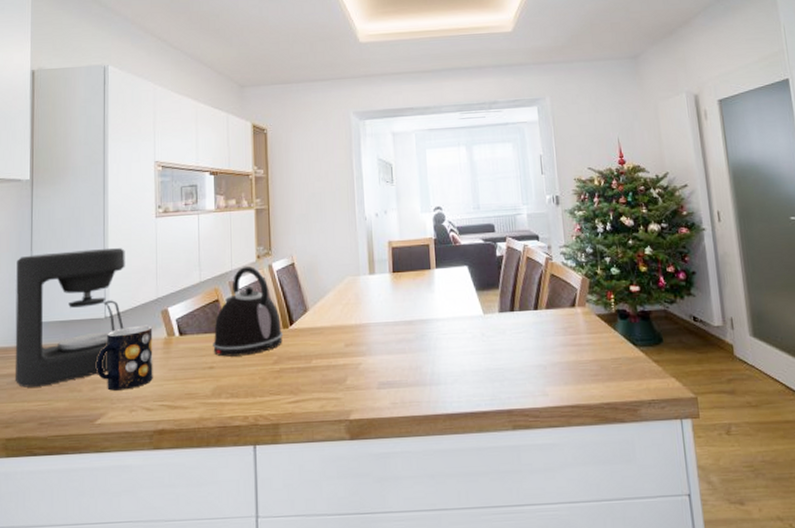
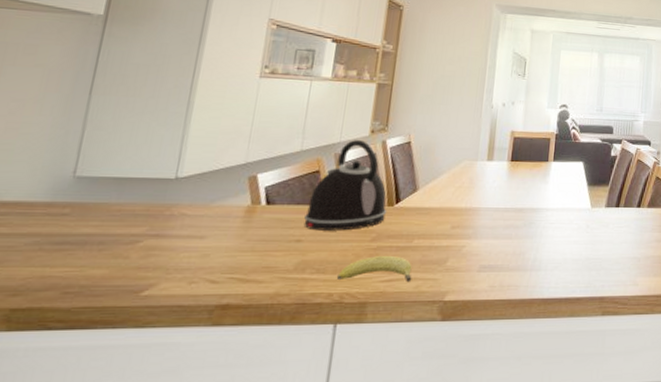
coffee maker: present [14,248,125,388] -> none [38,99,215,250]
mug: present [97,325,153,391] -> none [153,190,235,259]
fruit: none [248,377,316,404] -> present [336,256,412,283]

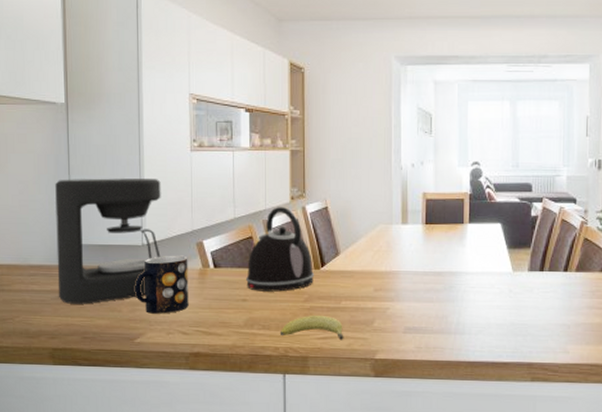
coffee maker: none [38,99,215,250] -> present [55,178,161,304]
mug: none [153,190,235,259] -> present [135,255,189,314]

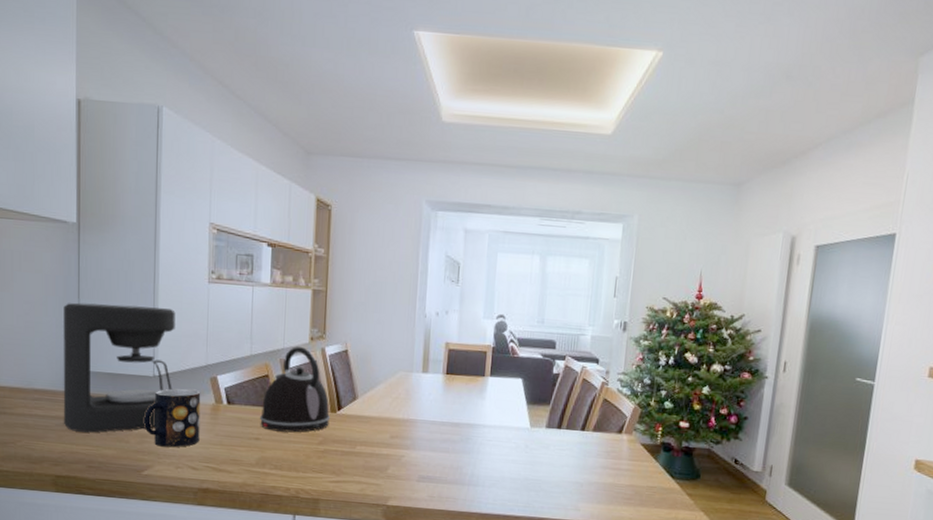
fruit: present [279,316,344,341] -> none [291,458,357,485]

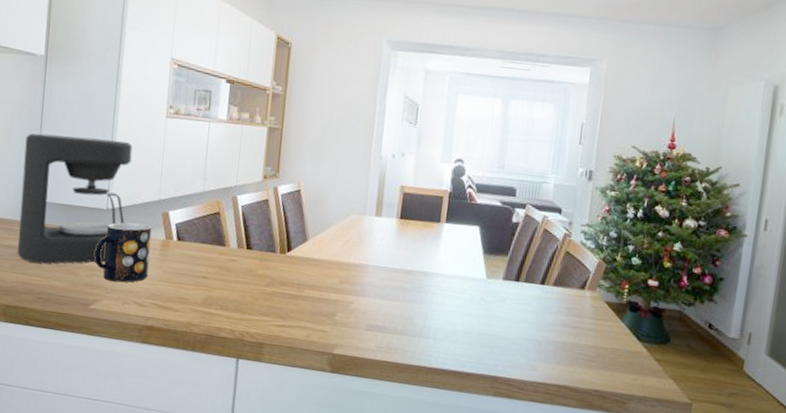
kettle: present [259,346,331,433] -> none [208,183,280,273]

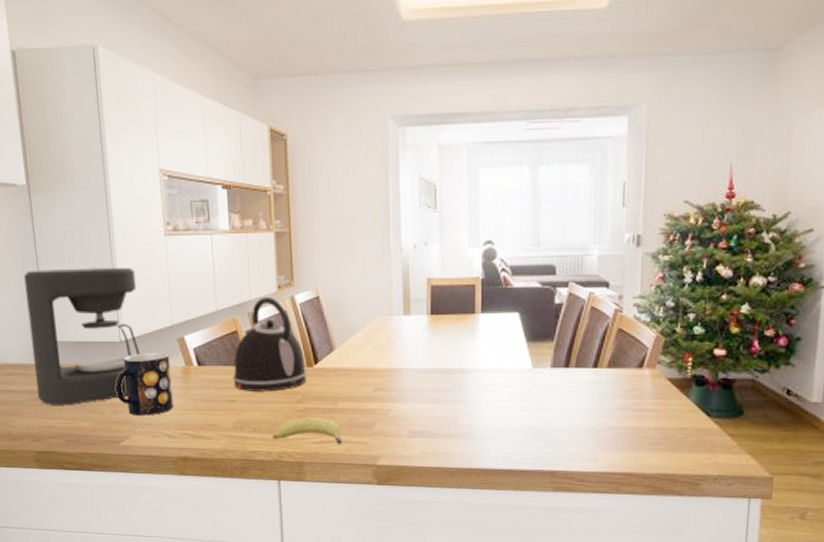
kettle: none [208,183,280,273] -> present [232,296,308,392]
fruit: none [237,300,303,331] -> present [272,418,342,445]

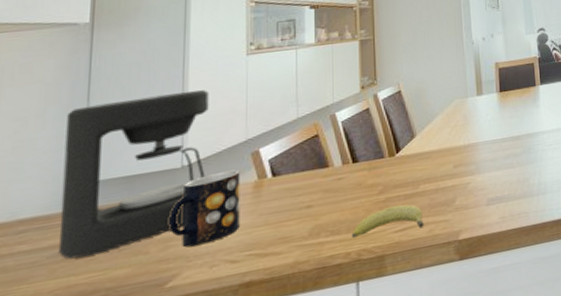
kettle: present [232,296,308,392] -> none [310,97,390,194]

